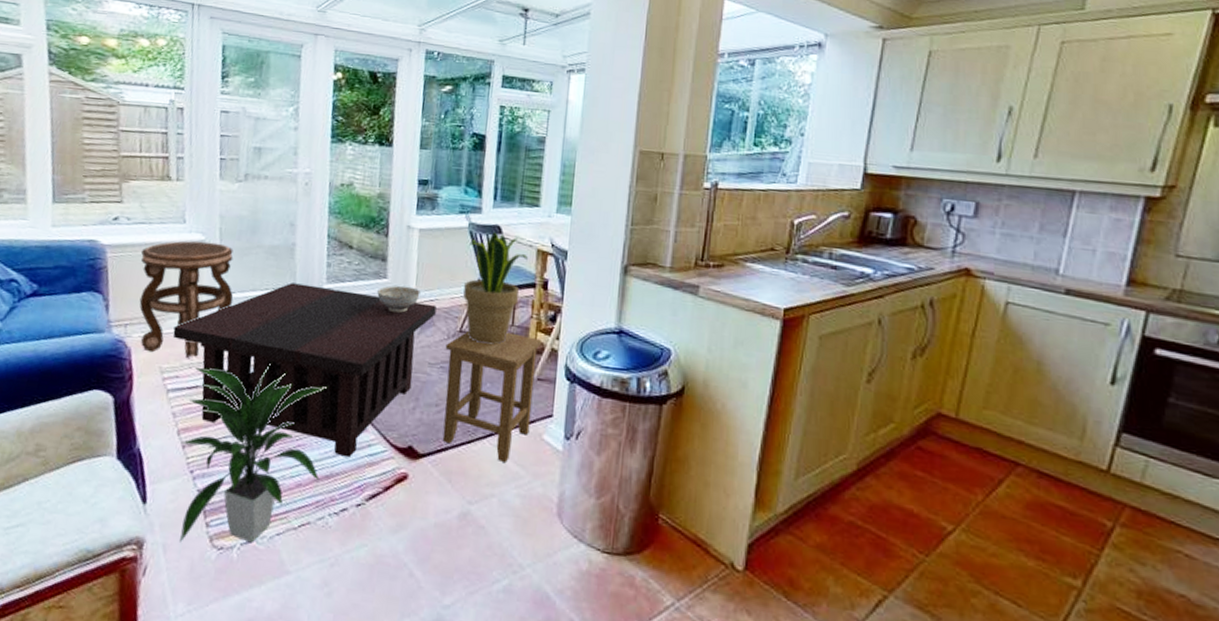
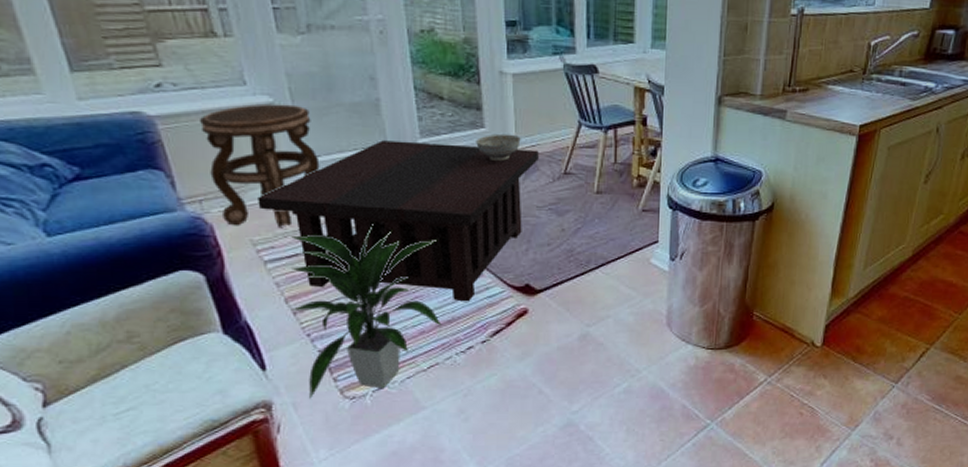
stool: present [442,331,543,462] -> none [552,170,645,287]
potted plant: present [463,232,528,345] -> none [565,72,626,184]

